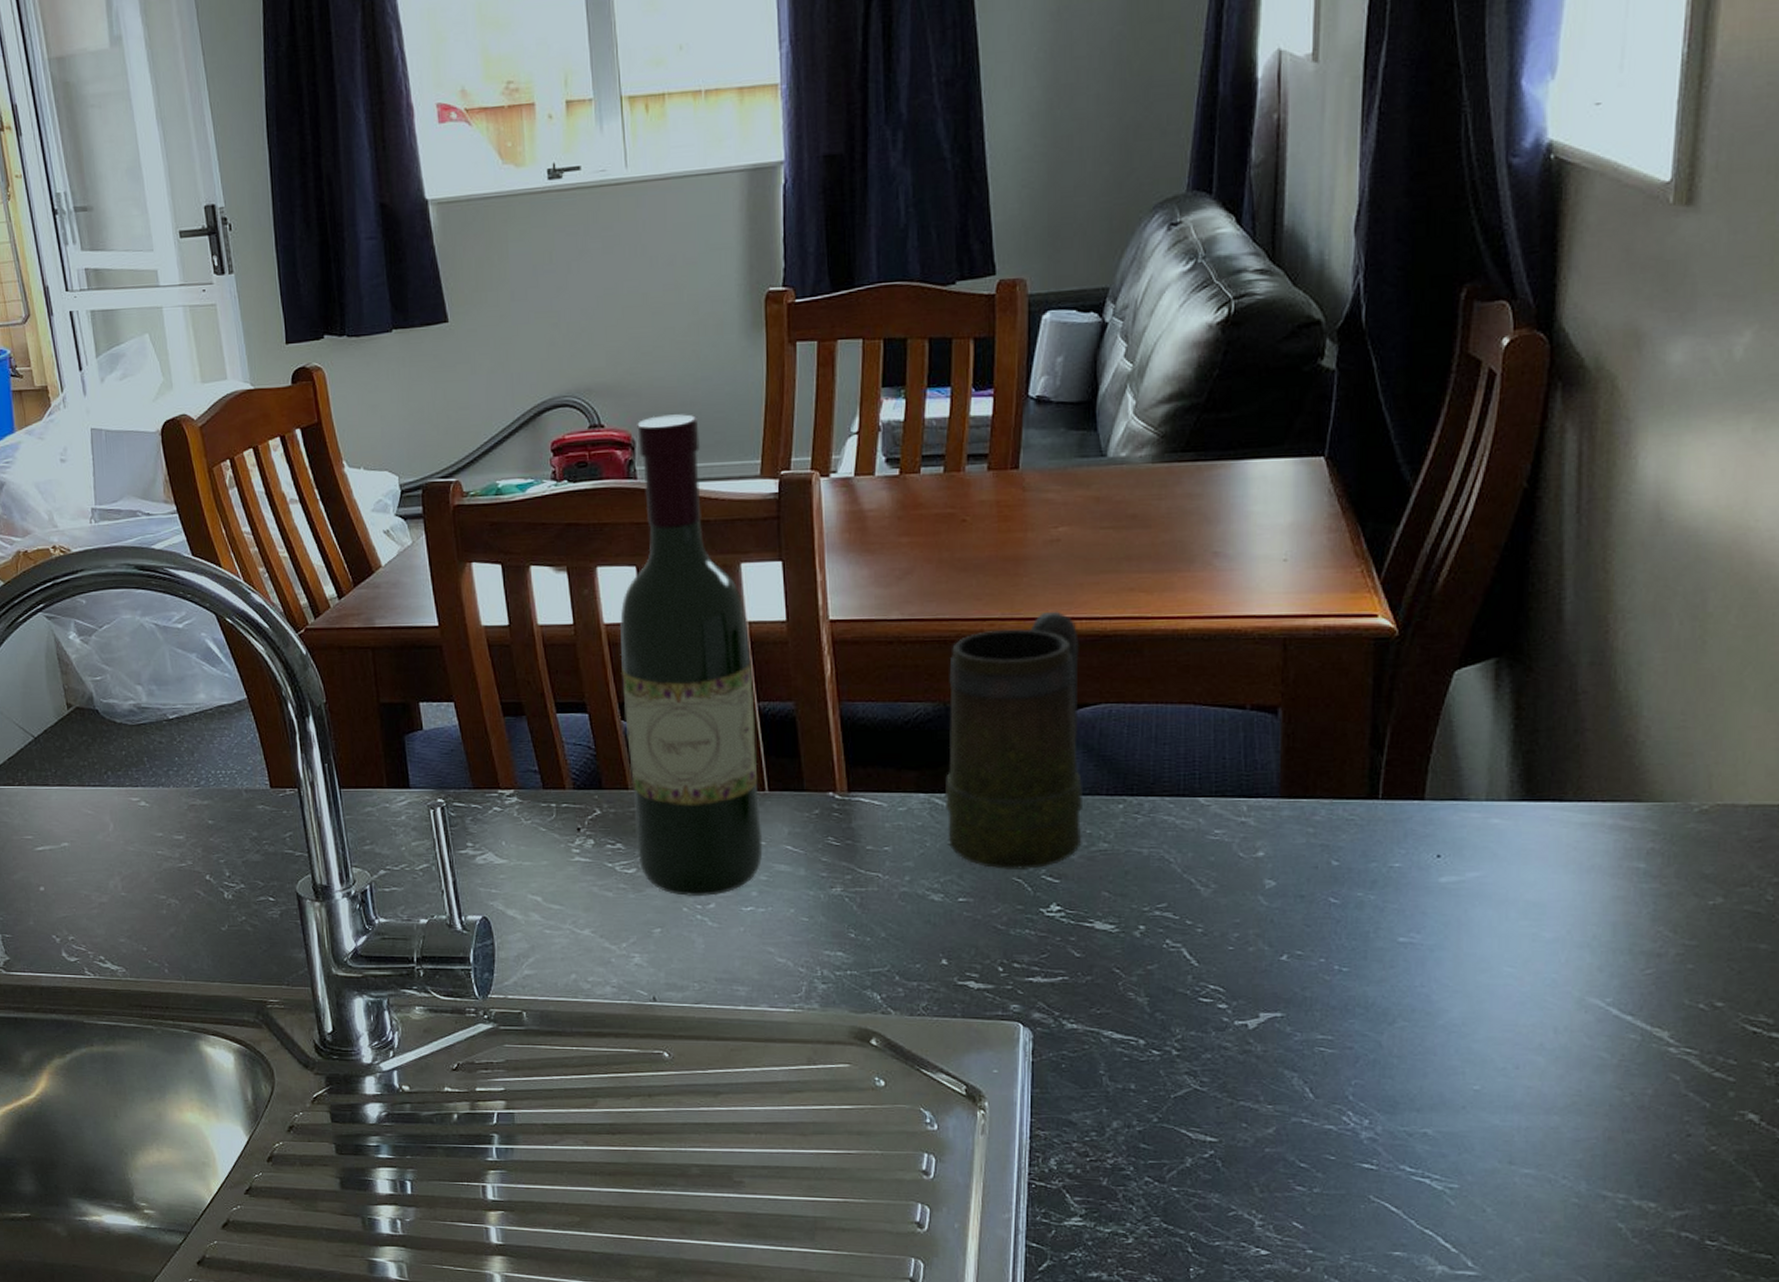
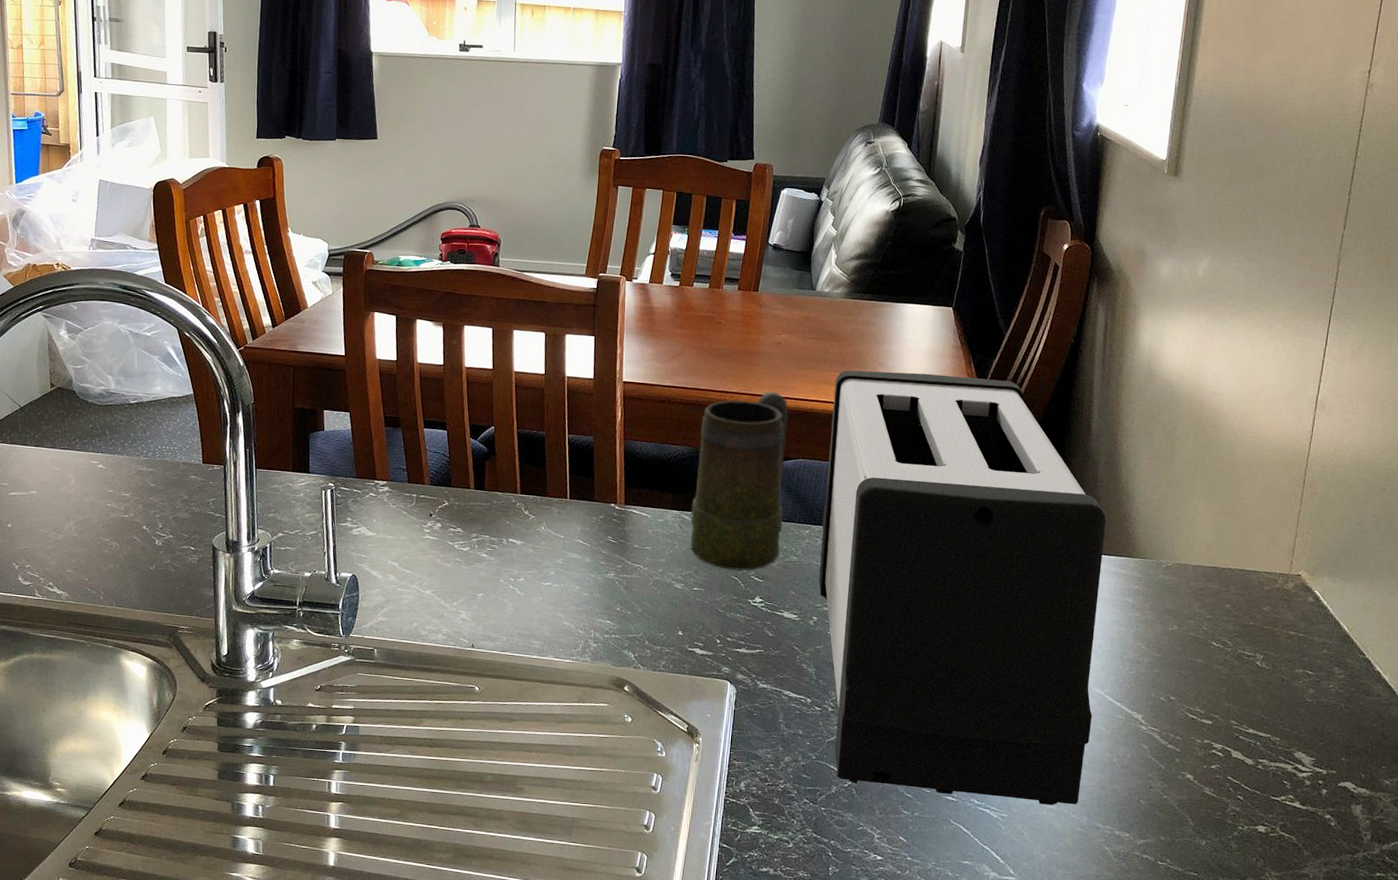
wine bottle: present [619,414,763,896] -> none [471,224,567,572]
toaster: none [1142,556,1596,1168] -> present [819,370,1106,805]

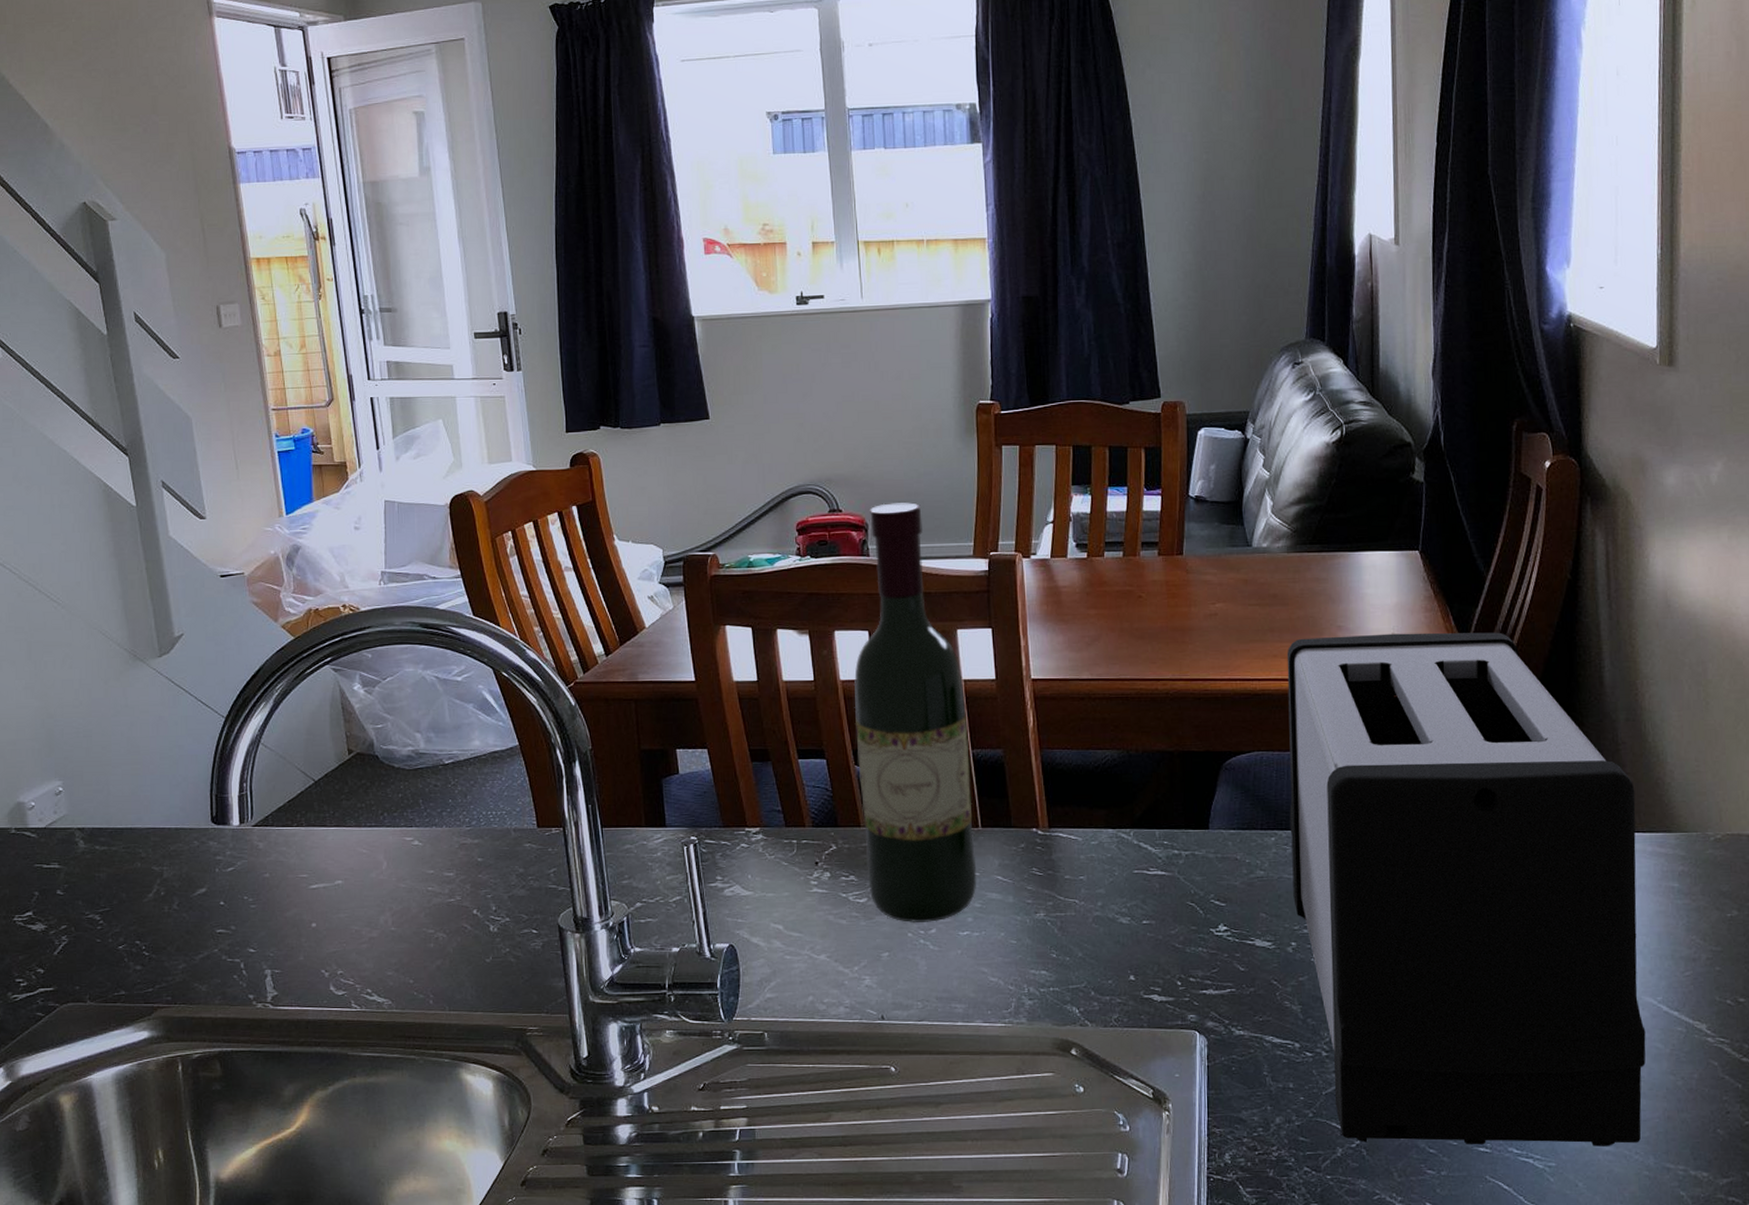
wine bottle: none [471,224,567,572] -> present [853,502,977,922]
mug: present [690,391,789,571] -> none [1129,673,1243,895]

